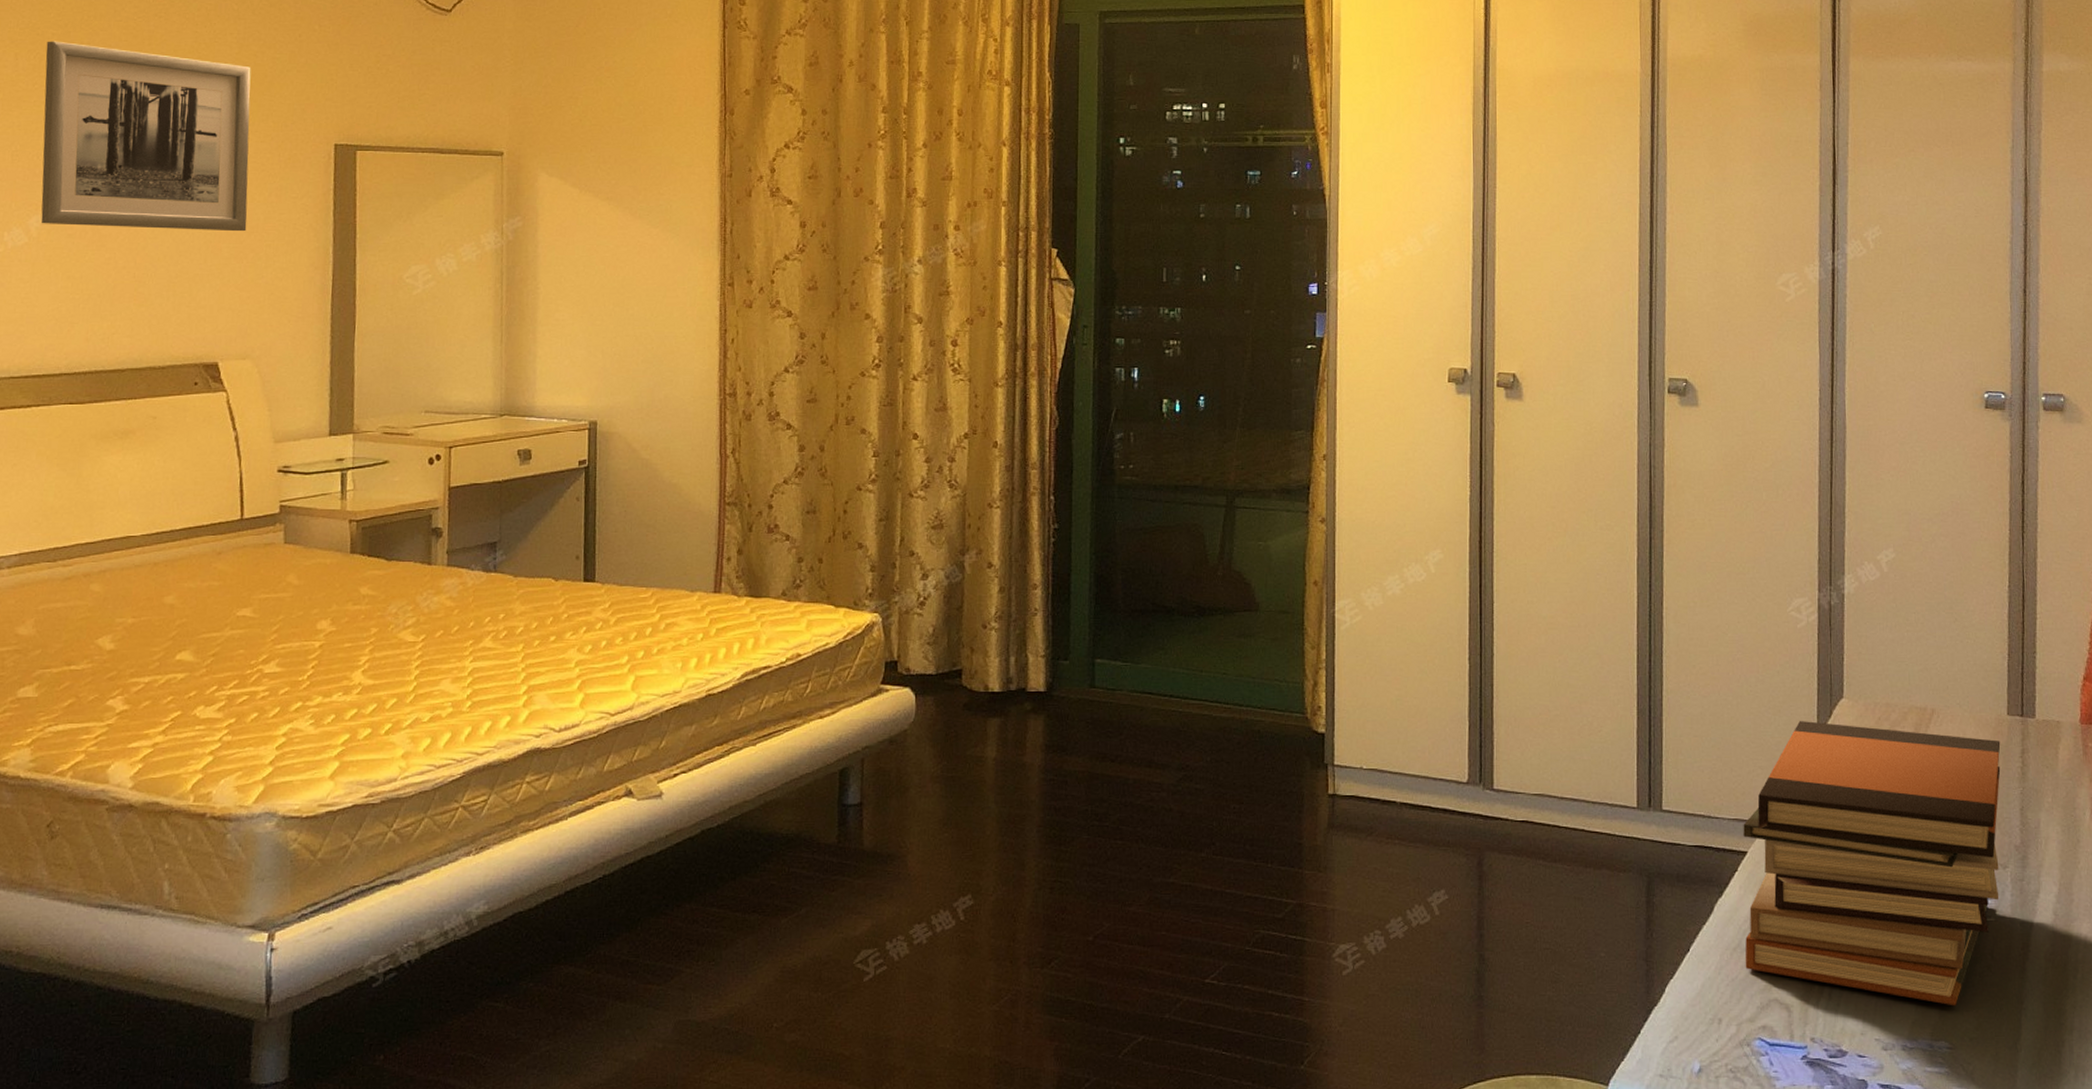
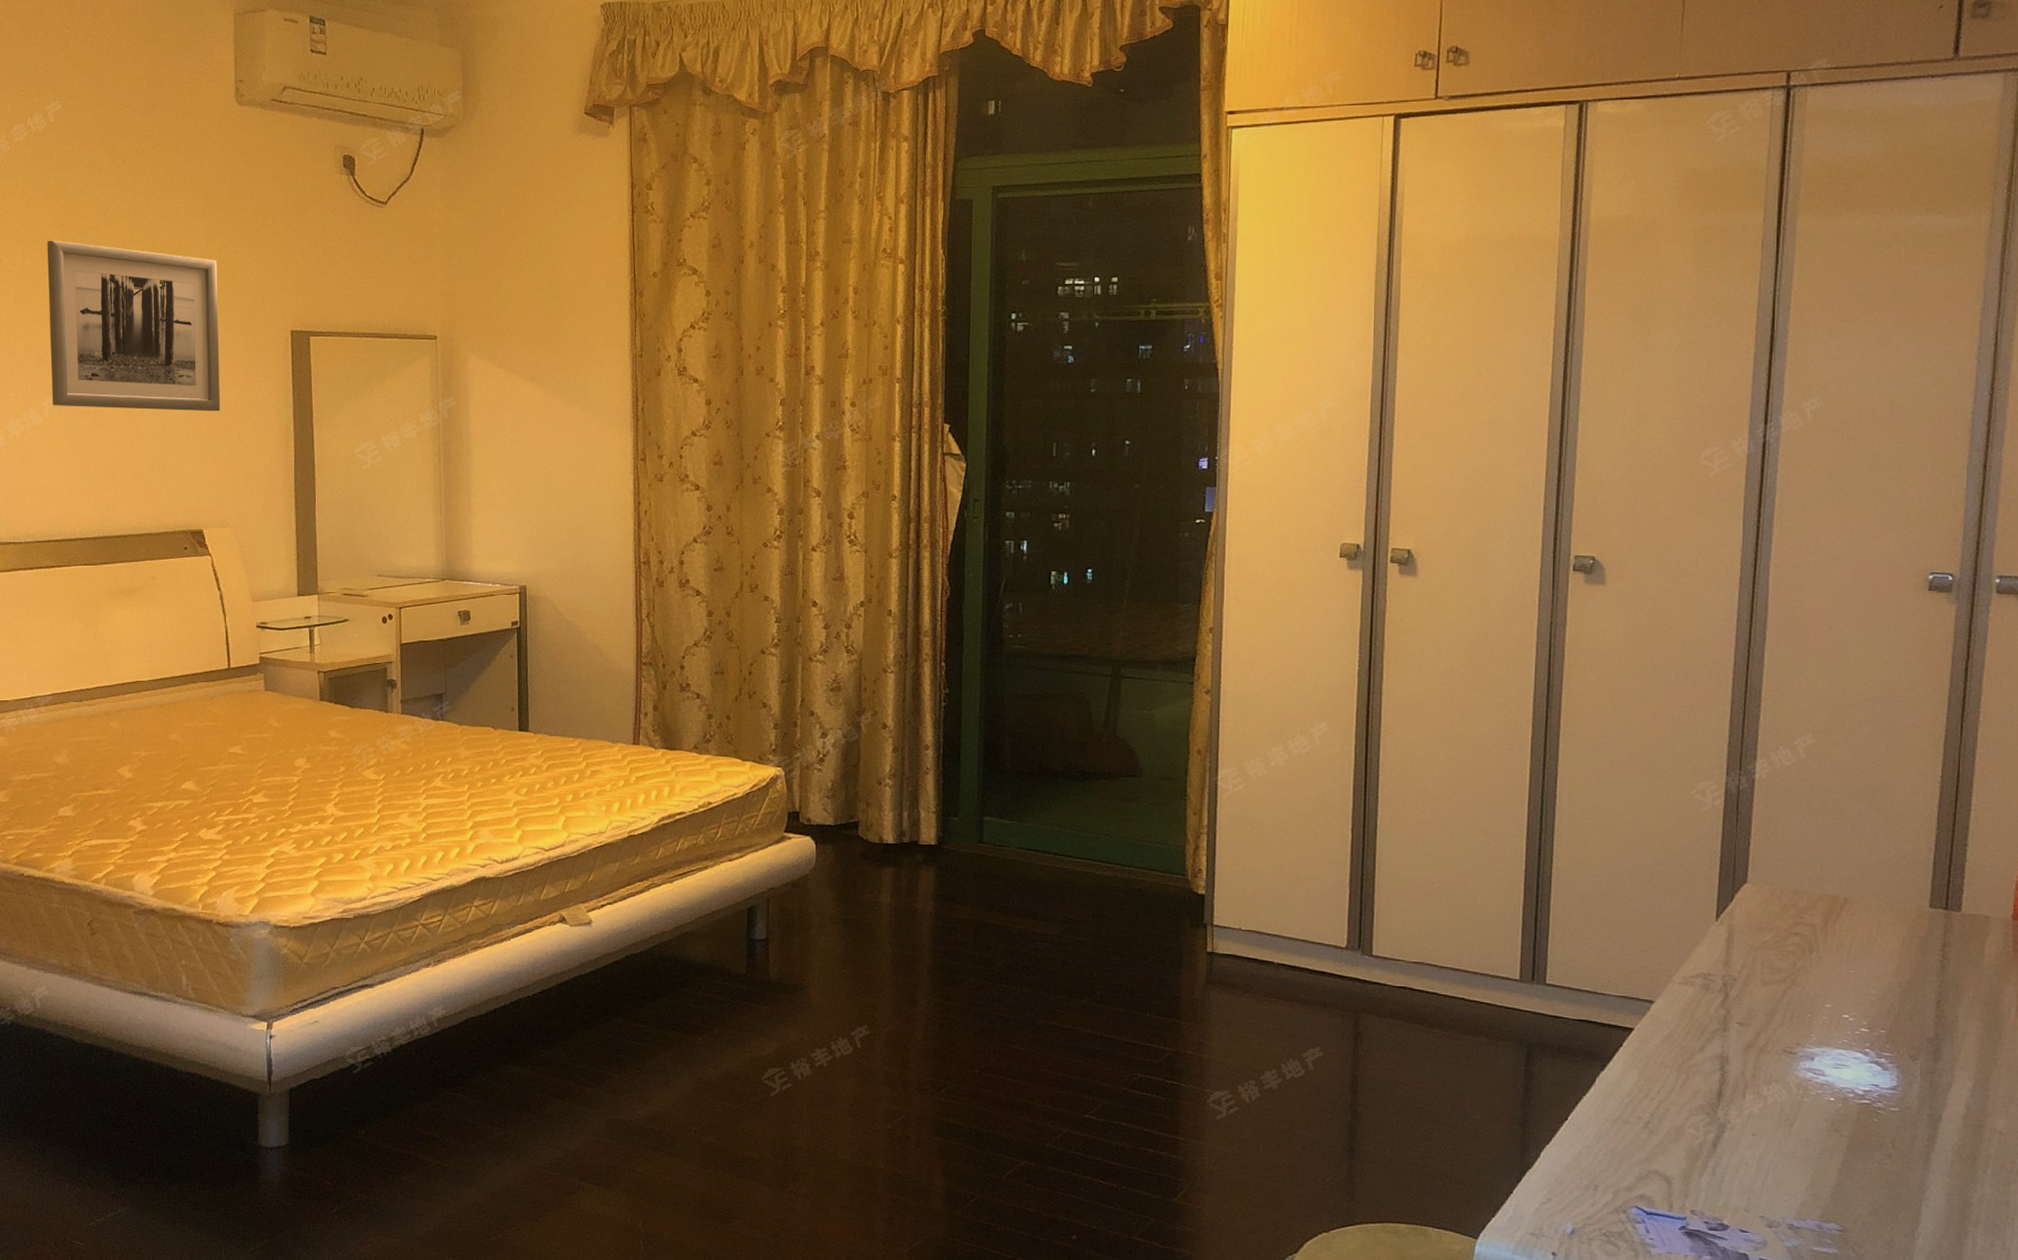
book stack: present [1743,721,2001,1006] -> none [1625,904,1920,1191]

